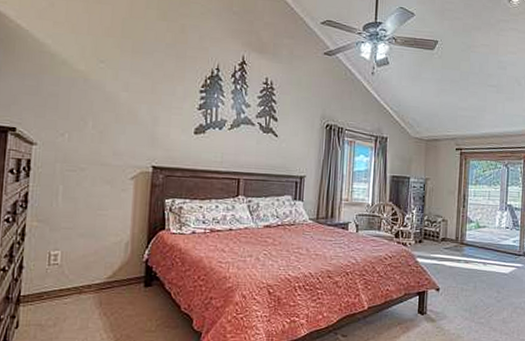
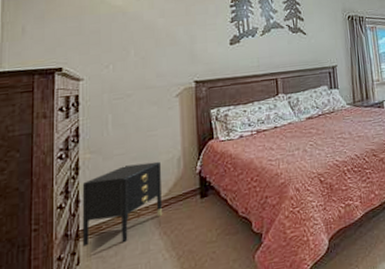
nightstand: none [22,240,108,314] -> present [82,161,162,247]

